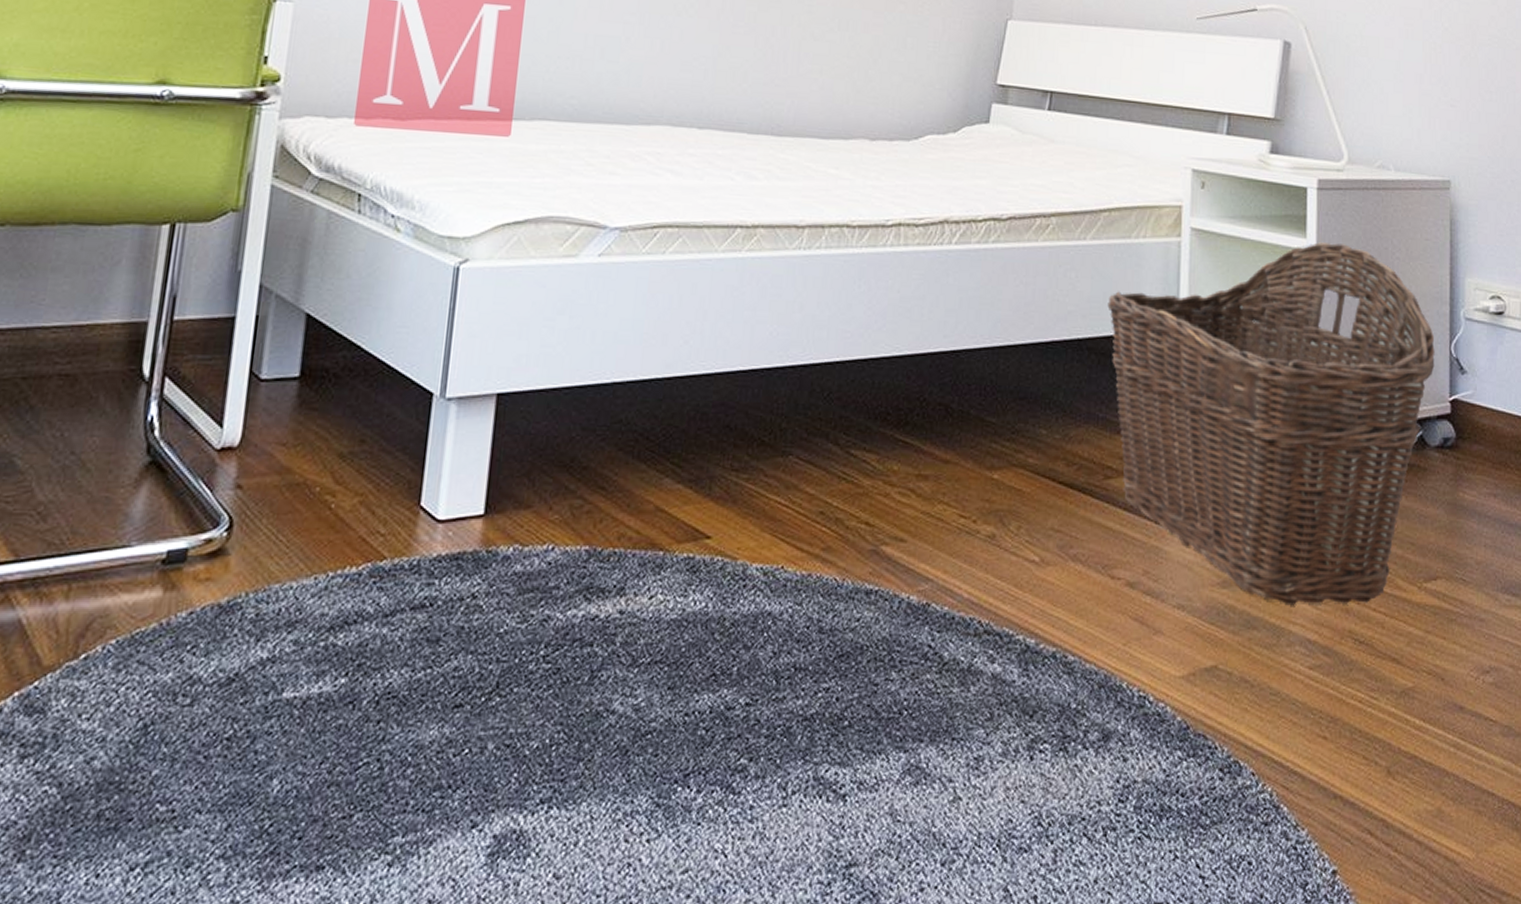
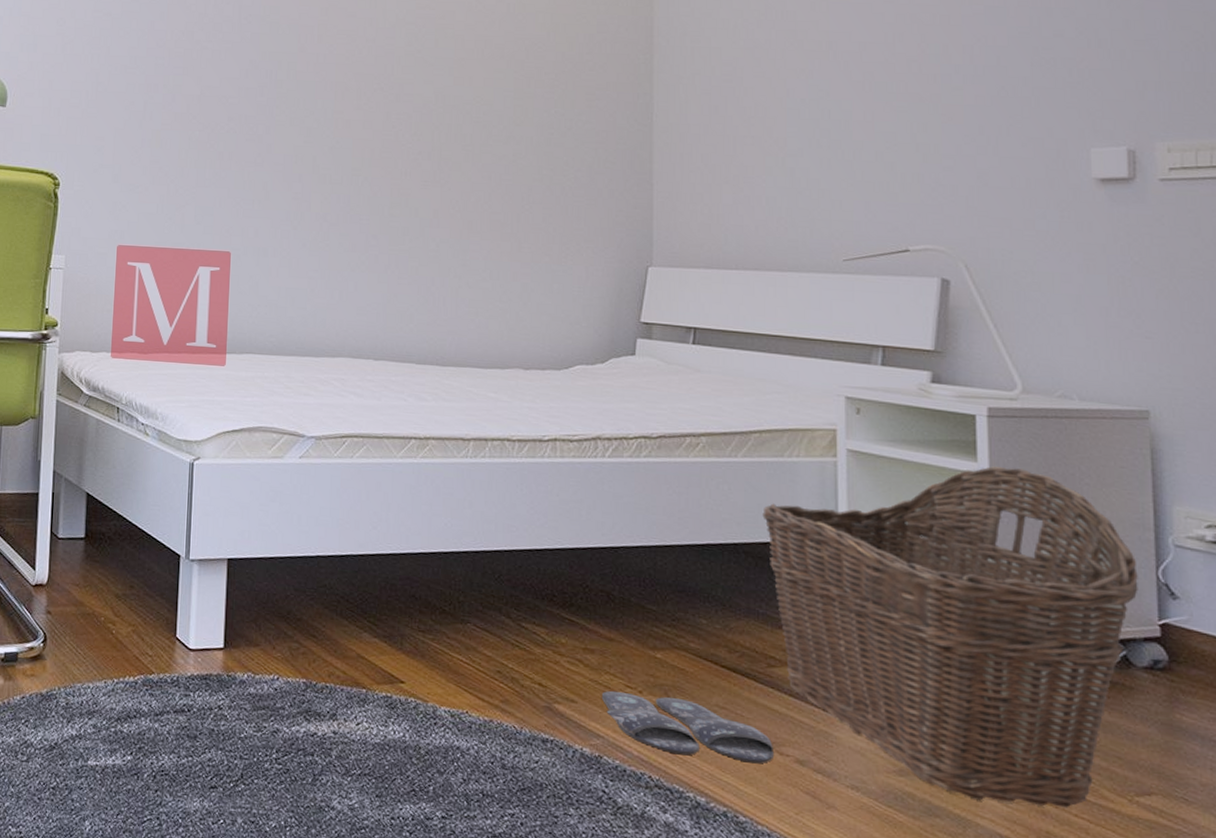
slippers: none [932,523,1106,592] -> present [601,690,775,764]

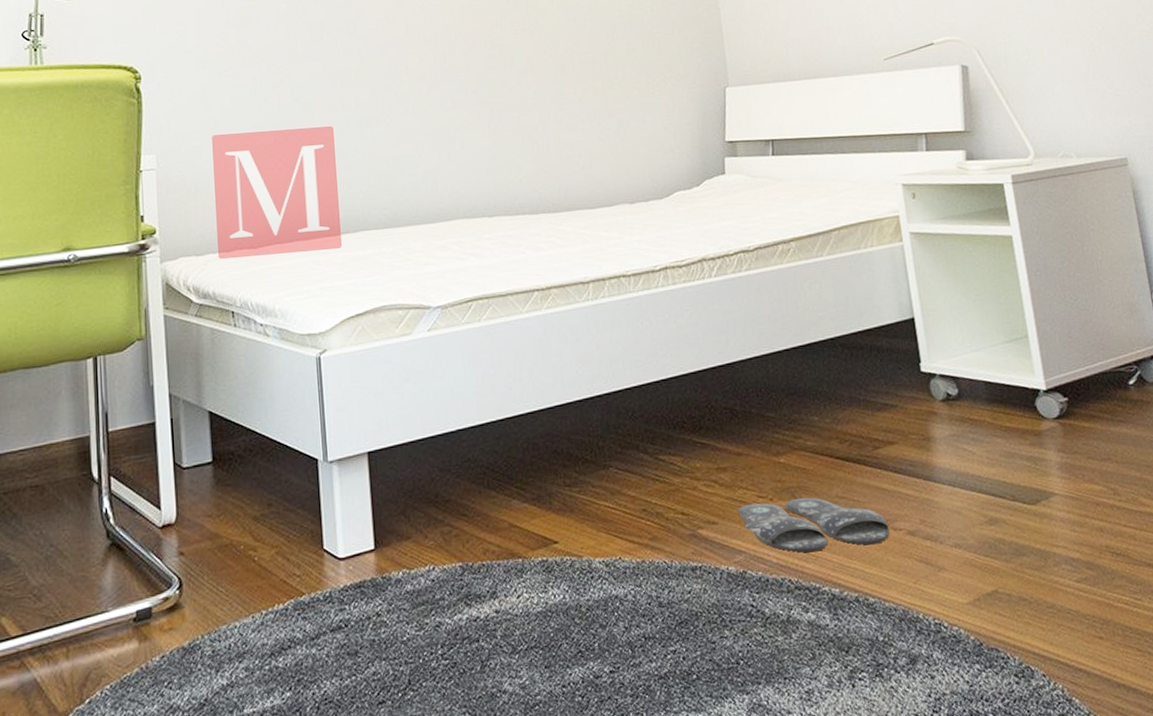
wicker basket: present [762,466,1138,808] -> none [850,225,1141,531]

